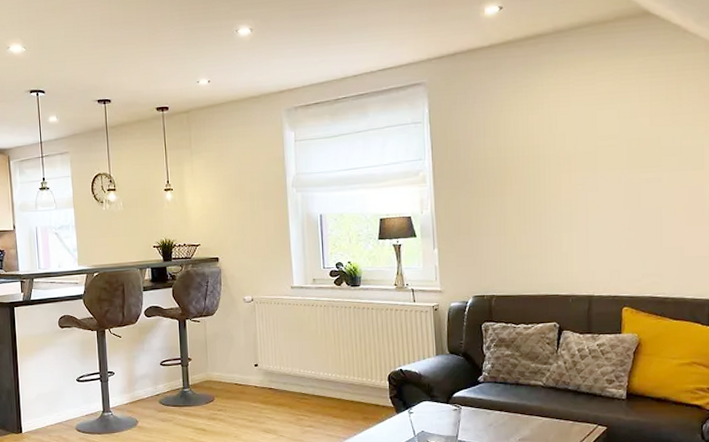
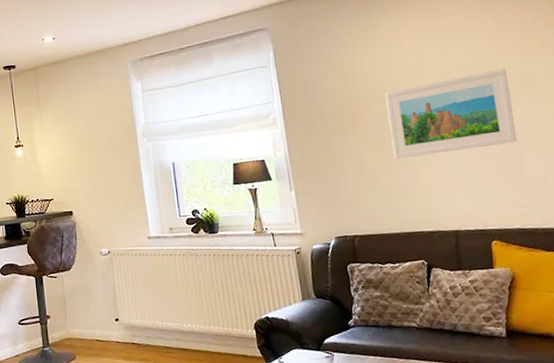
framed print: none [535,138,659,223] -> present [385,69,518,159]

